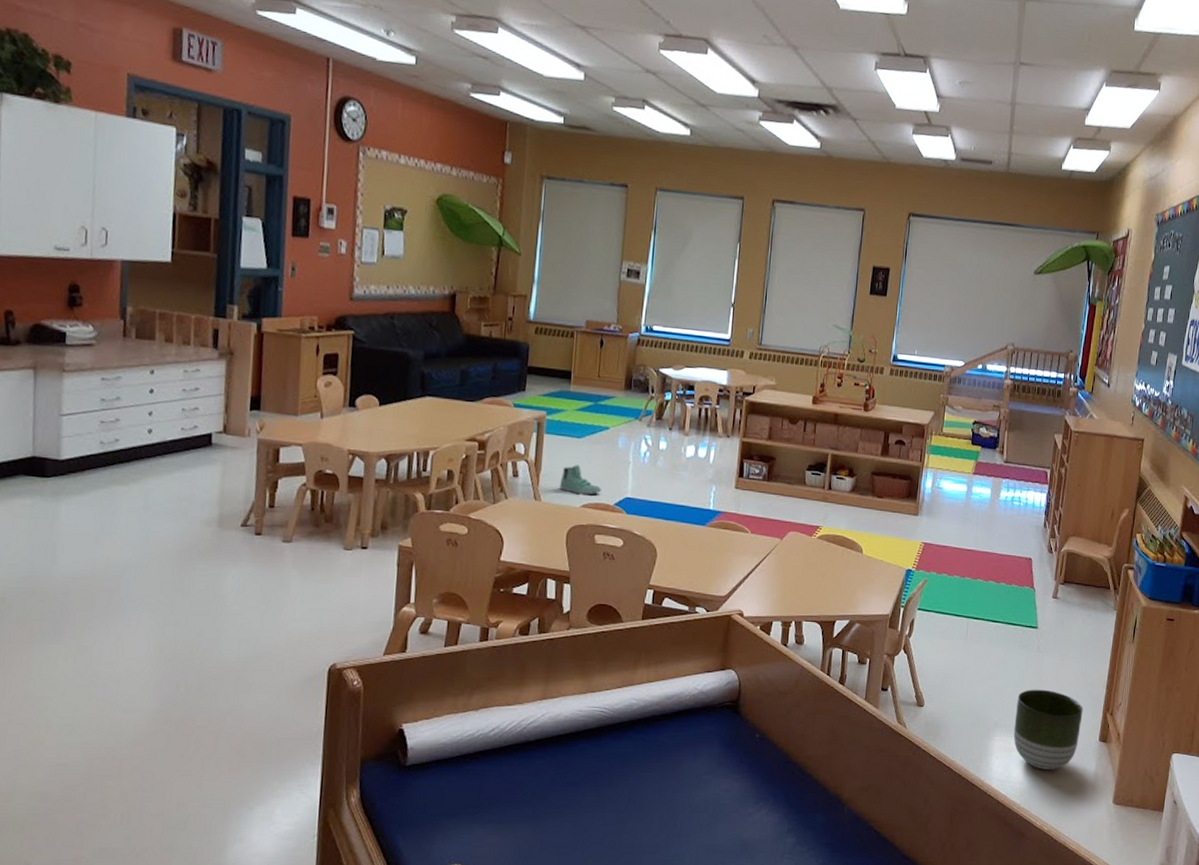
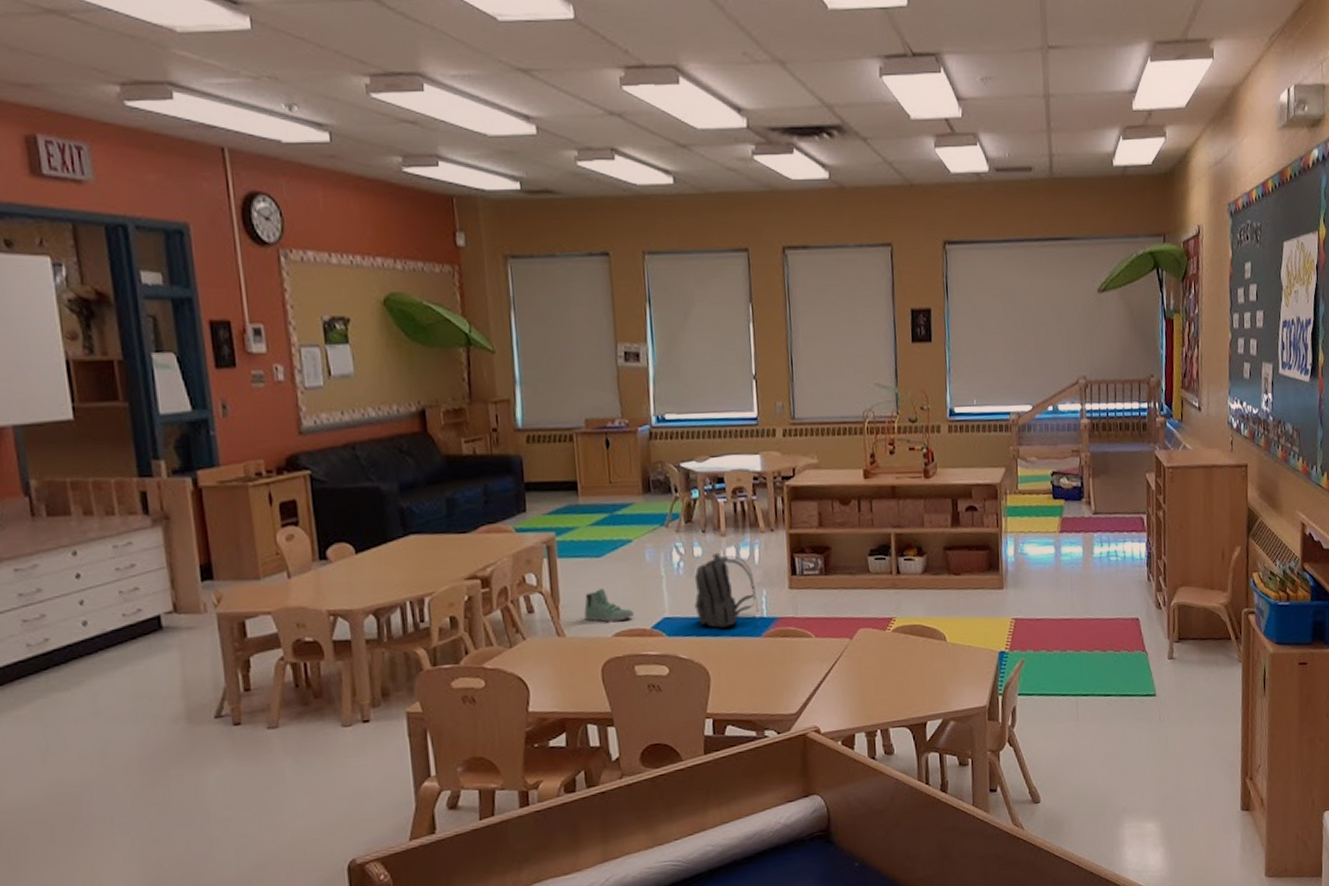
backpack: none [653,448,707,513] -> present [694,552,758,628]
planter: present [1013,689,1083,770] -> none [1144,762,1219,852]

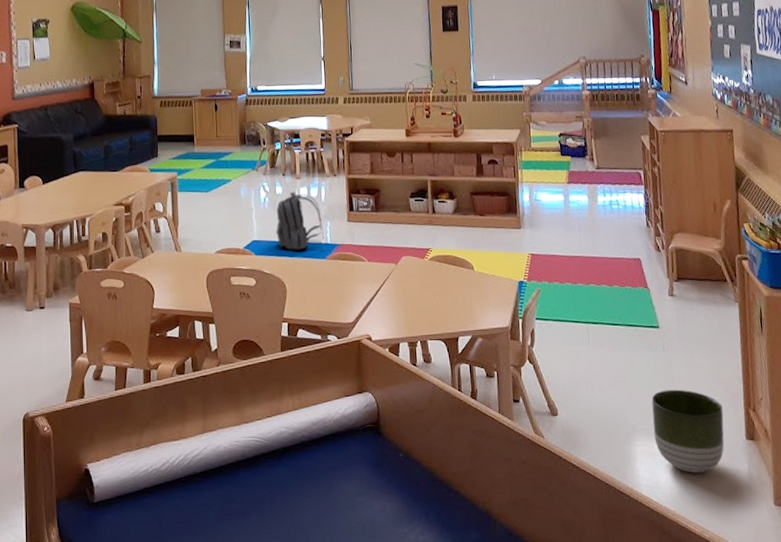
sneaker: present [584,588,634,623] -> none [196,216,231,242]
planter: none [1144,762,1219,852] -> present [651,389,725,473]

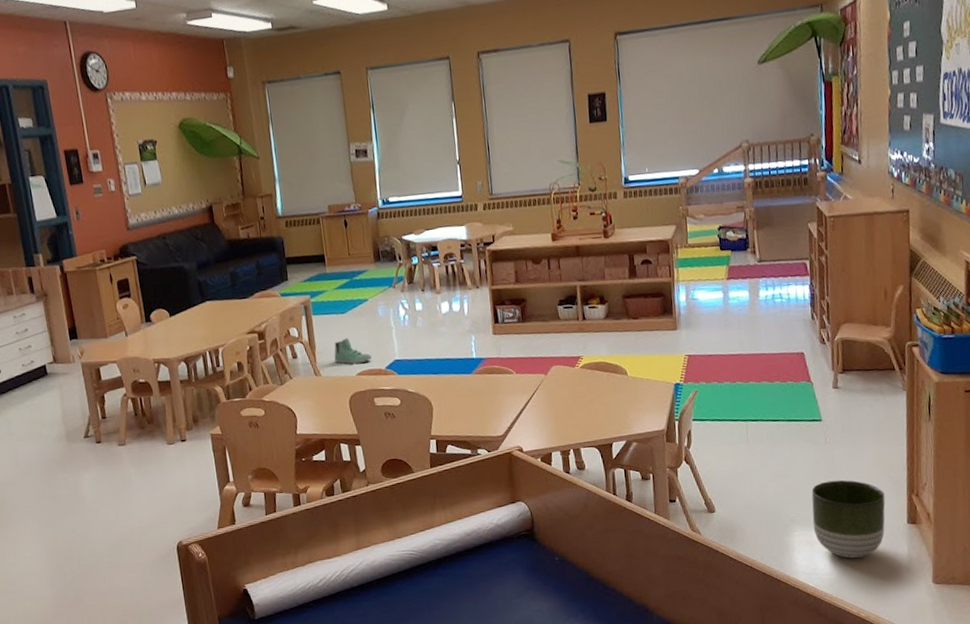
sneaker: none [196,216,231,242] -> present [334,338,372,365]
backpack: present [276,191,324,250] -> none [417,307,469,367]

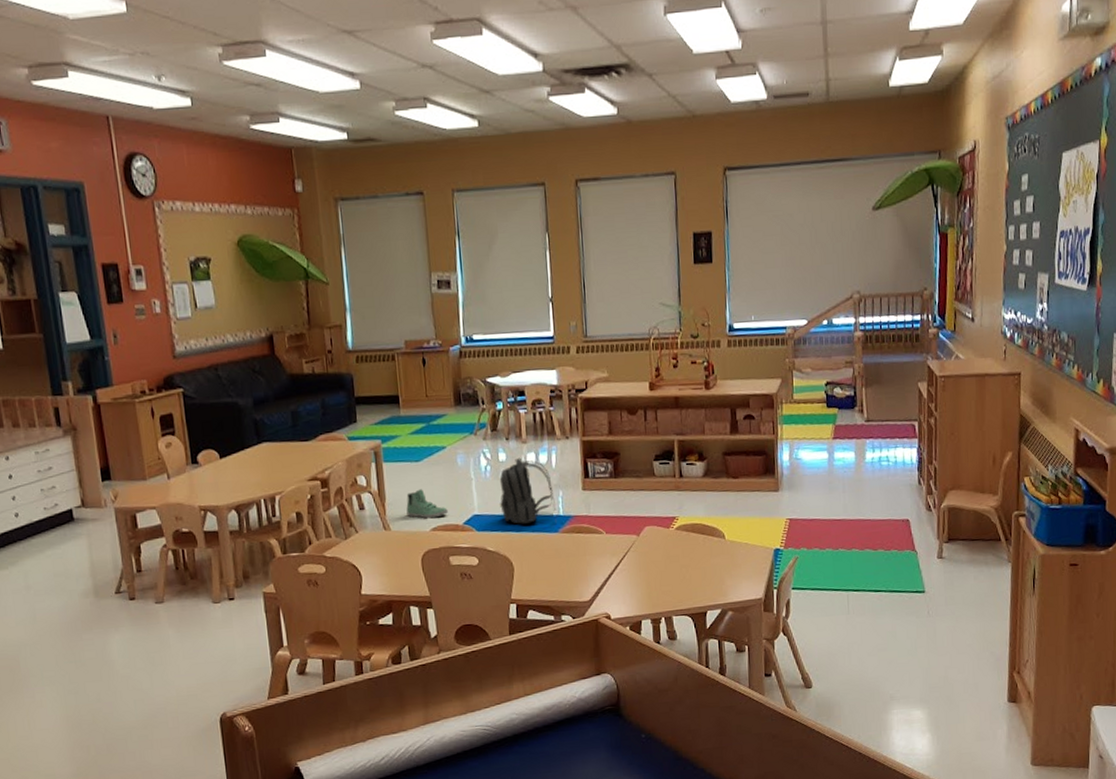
backpack: none [417,307,469,367] -> present [499,457,556,524]
planter: present [811,480,886,558] -> none [912,655,987,738]

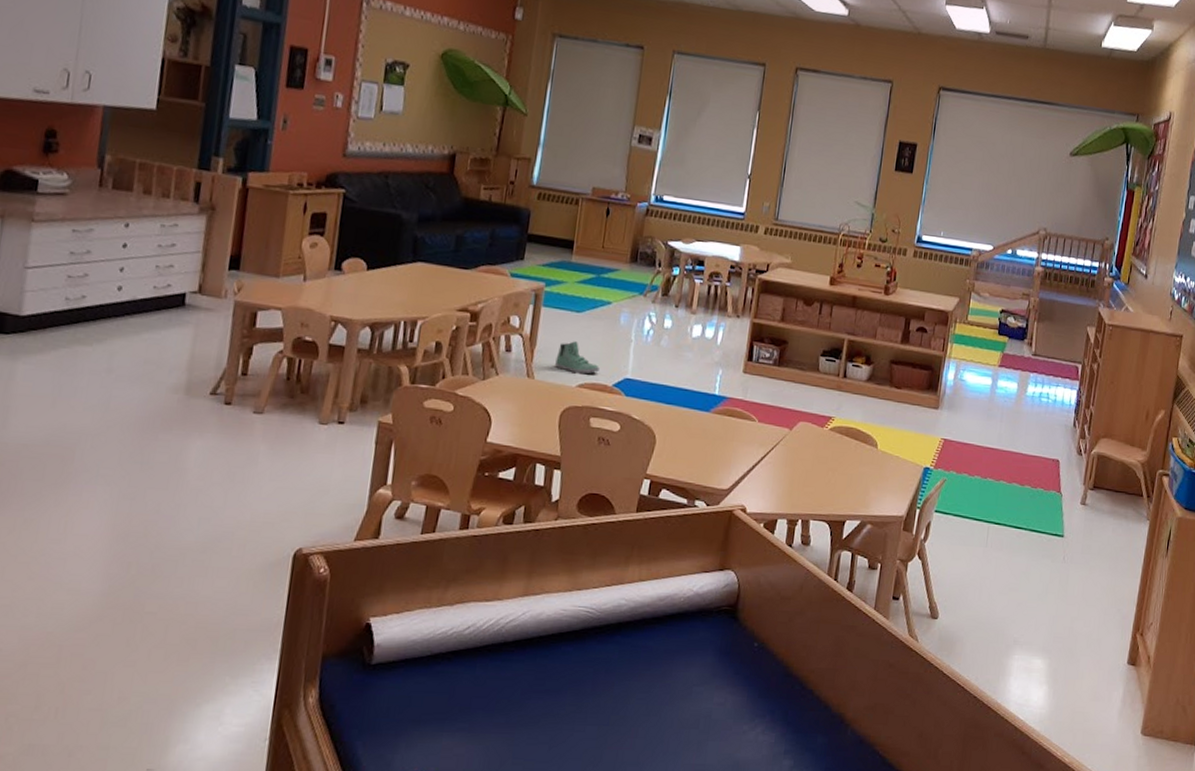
backpack: present [499,457,556,524] -> none [655,327,713,397]

